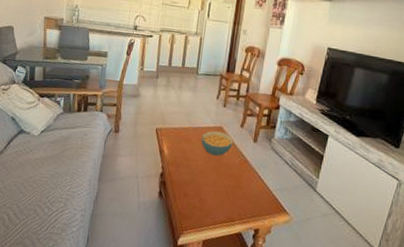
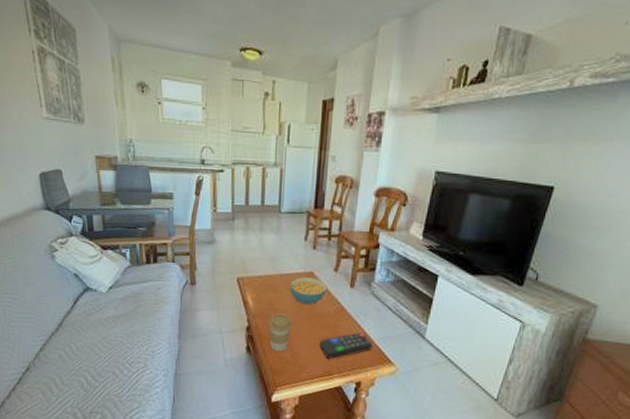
coffee cup: none [180,162,202,198] -> present [269,314,293,352]
remote control: none [224,183,271,206] -> present [319,332,373,359]

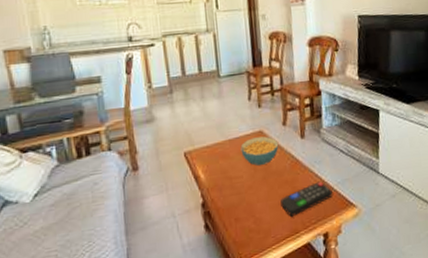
coffee cup: present [269,314,293,352] -> none [225,180,250,223]

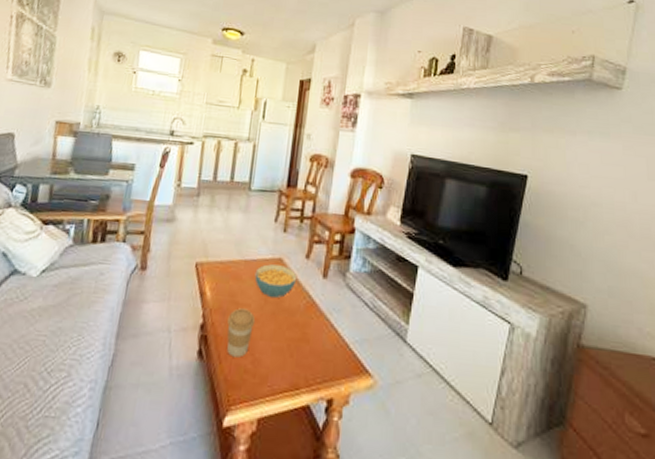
coffee cup: none [225,180,250,223] -> present [227,308,256,358]
remote control: present [280,181,333,217] -> none [285,333,347,368]

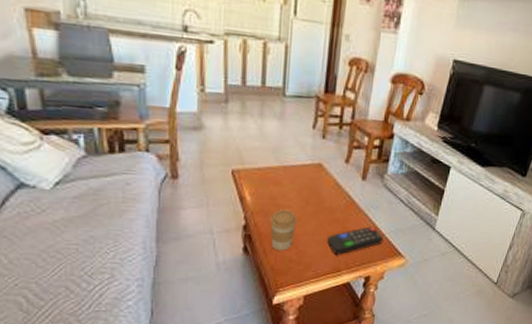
cereal bowl: present [254,264,297,299] -> none [294,169,337,200]
remote control: none [285,333,347,368] -> present [327,226,383,255]

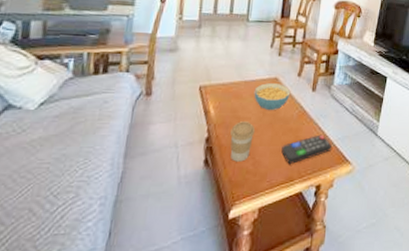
cereal bowl: none [294,169,337,200] -> present [254,83,291,111]

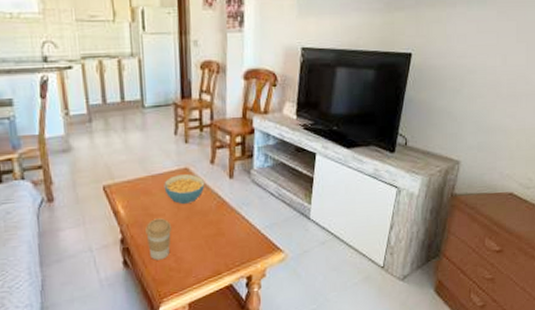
remote control: present [281,134,332,164] -> none [204,224,259,258]

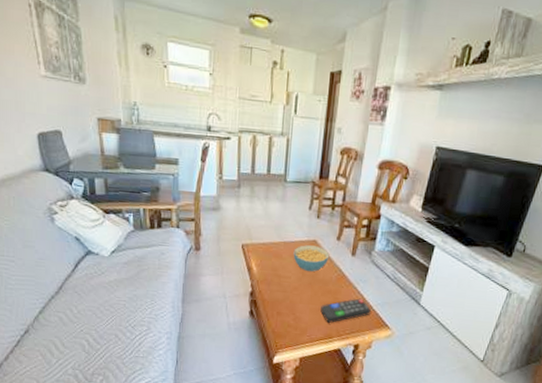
coffee cup: present [145,218,172,260] -> none [272,280,296,316]
remote control: none [204,224,259,258] -> present [320,298,371,323]

